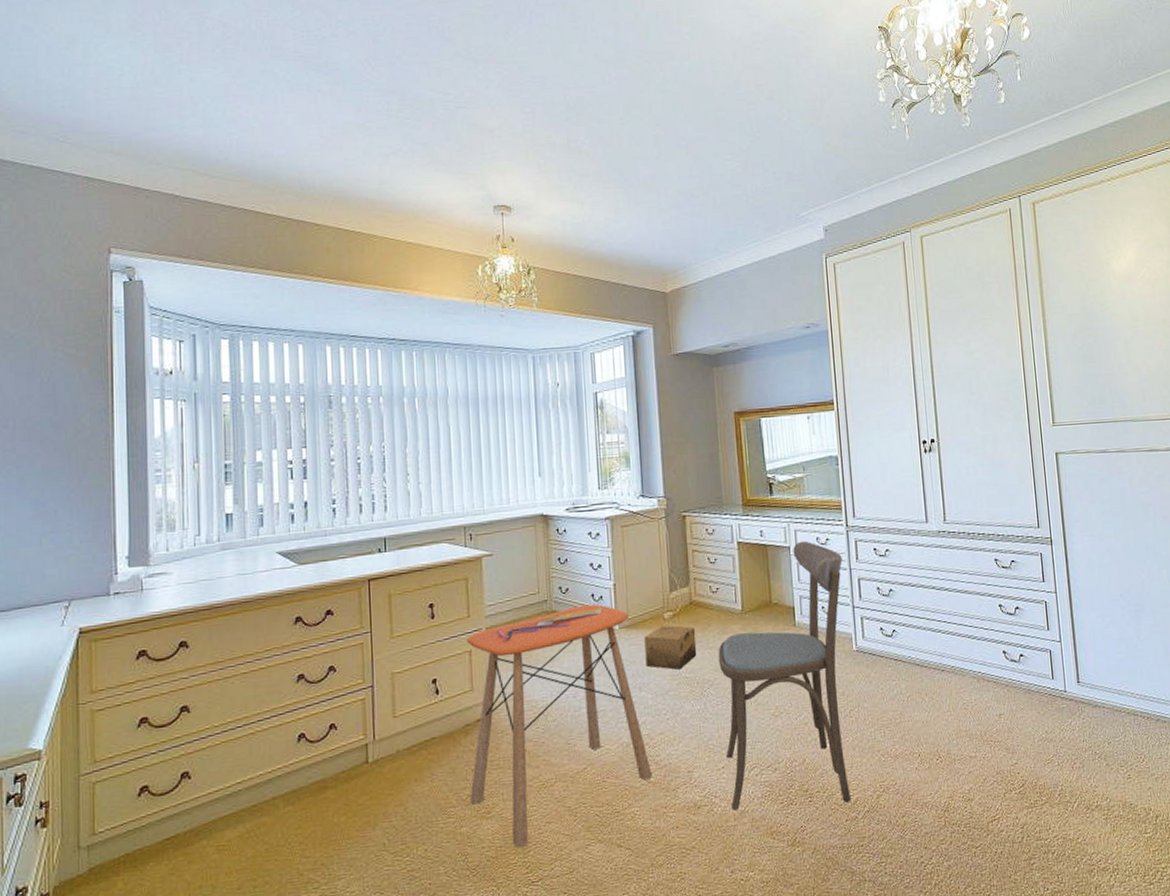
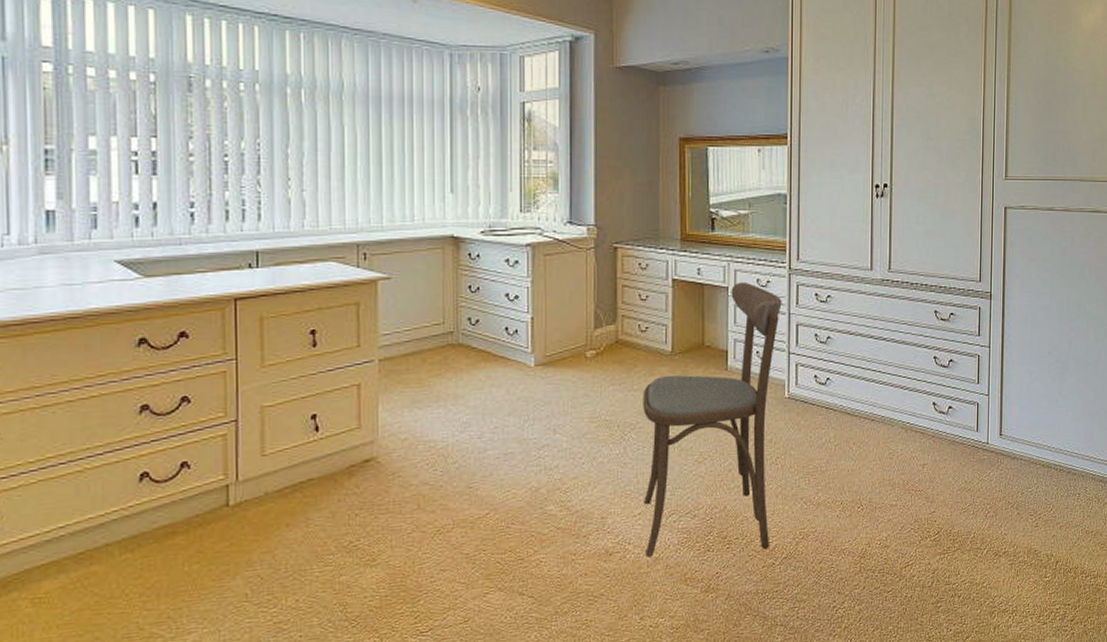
side table: present [467,604,653,849] -> none [352,338,563,598]
cardboard box: present [644,625,697,670] -> none [563,364,620,412]

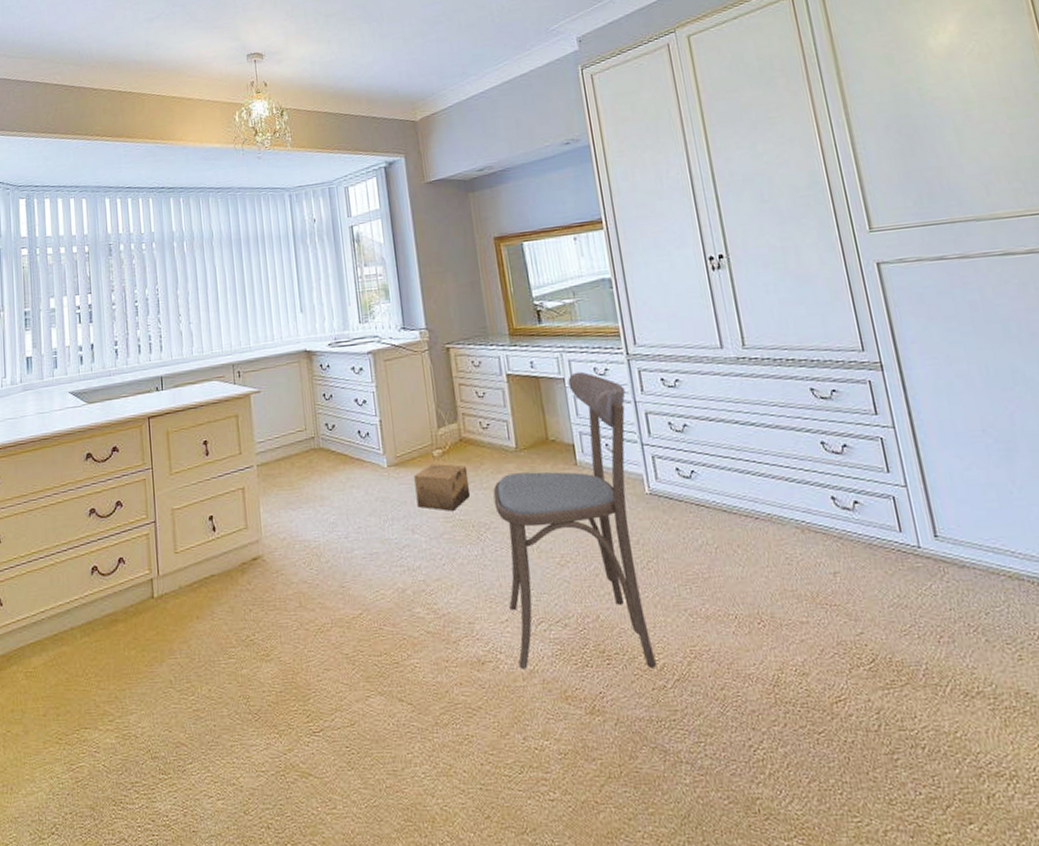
cardboard box: none [563,364,620,412] -> present [414,463,471,511]

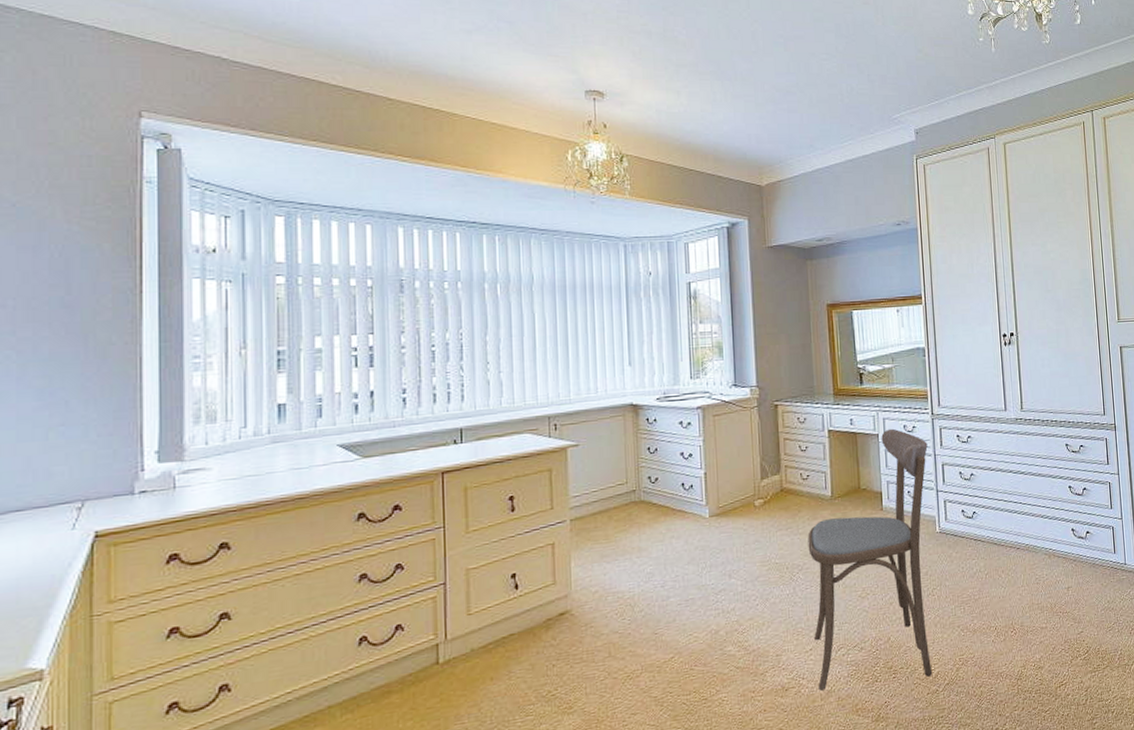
cardboard box: present [414,463,471,511] -> none [735,512,787,556]

